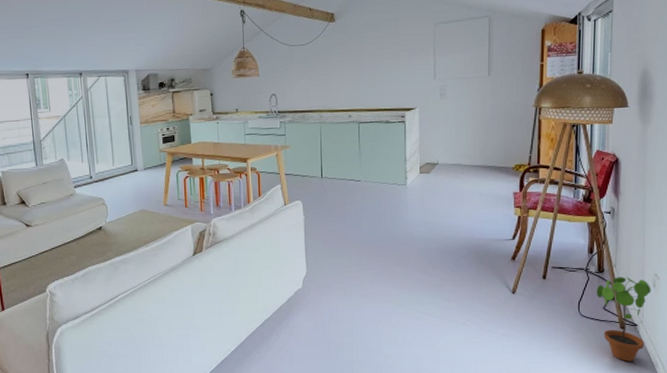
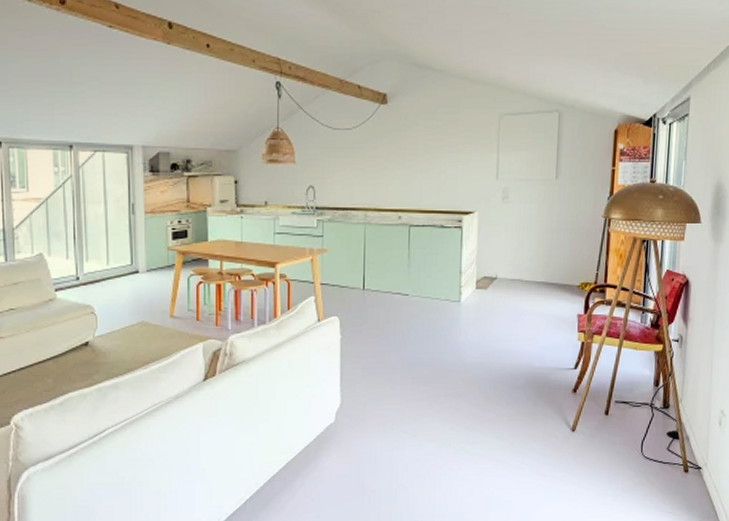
potted plant: present [596,277,651,361] -> none [660,413,717,509]

